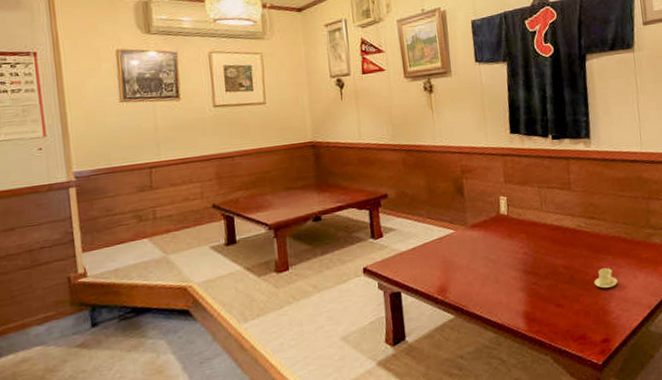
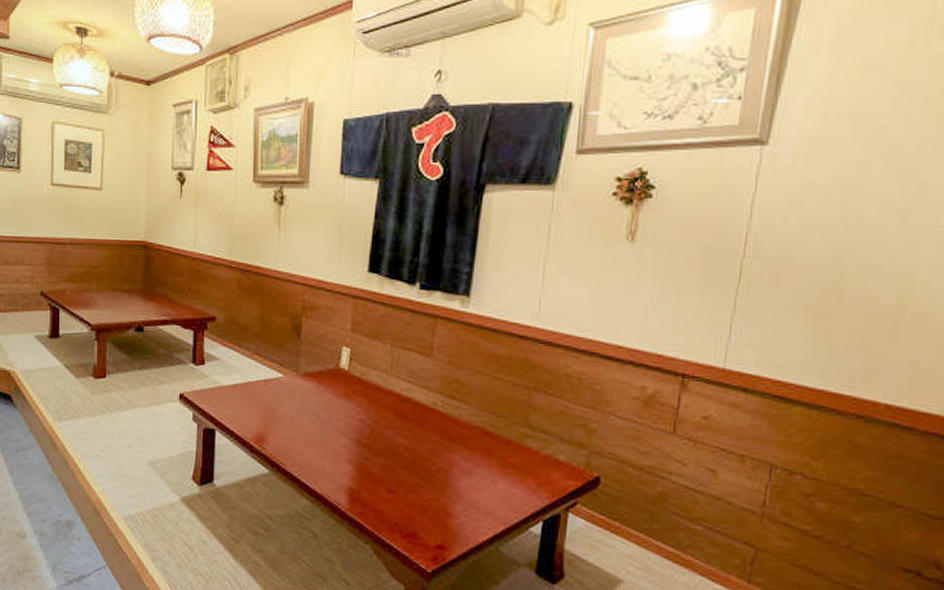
cup and saucer: present [593,268,618,288] -> none [439,461,471,487]

